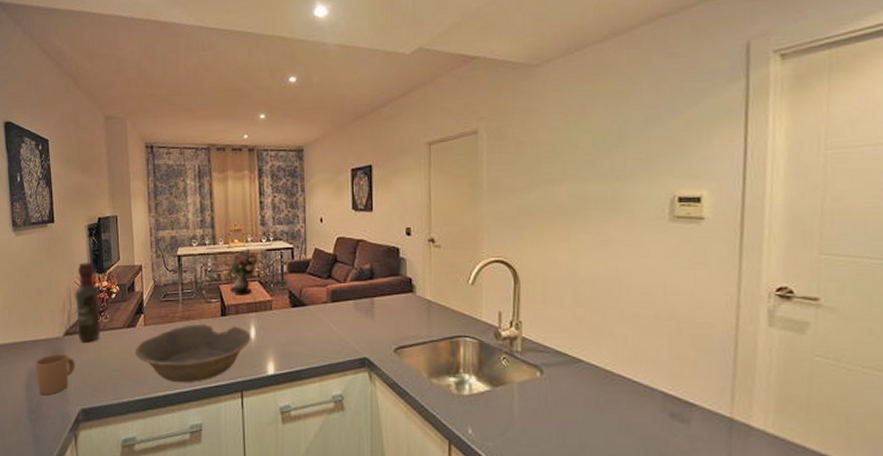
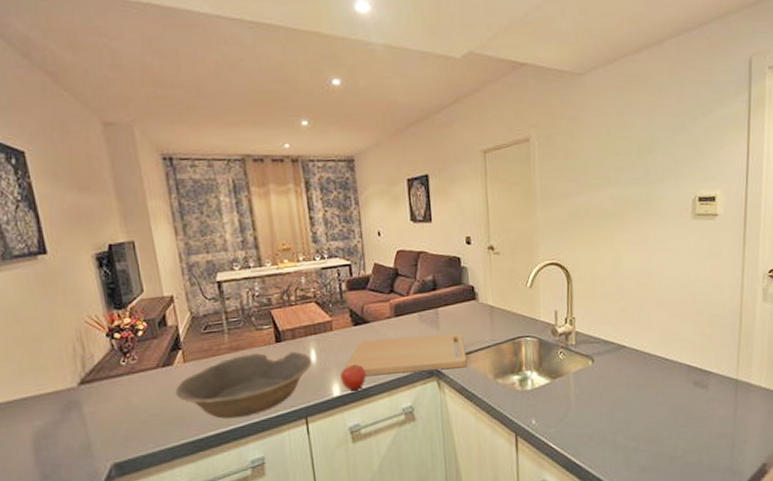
mug: present [36,353,75,396] -> none [43,405,99,456]
wine bottle: present [75,262,101,342] -> none [87,297,128,390]
bouquet: present [229,248,258,295] -> none [279,268,313,319]
fruit: none [276,345,301,371] -> present [340,364,367,391]
cutting board: none [280,322,401,362] -> present [344,333,467,376]

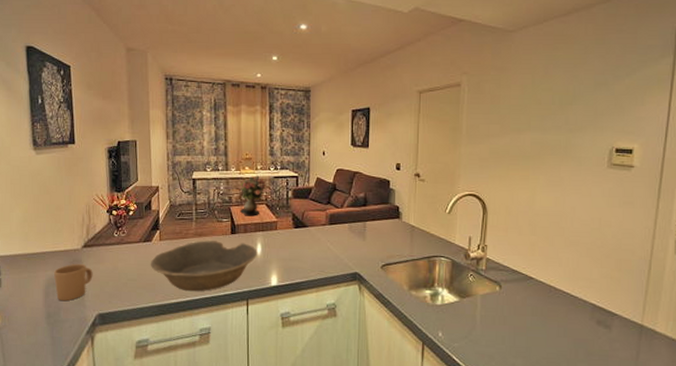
mug: none [43,405,99,456] -> present [54,263,93,301]
bouquet: none [279,268,313,319] -> present [239,175,266,216]
fruit: present [340,364,367,391] -> none [279,260,301,283]
cutting board: present [344,333,467,376] -> none [283,241,386,276]

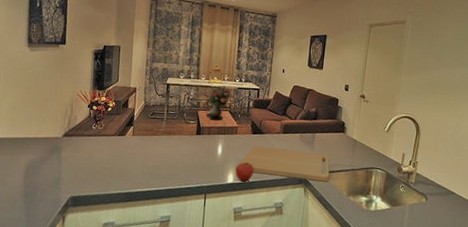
mug: present [54,263,93,301] -> none [34,150,70,183]
bowl: present [150,240,257,291] -> none [122,138,218,183]
fruit: none [279,260,301,283] -> present [235,162,255,182]
cutting board: none [283,241,386,276] -> present [239,145,330,182]

